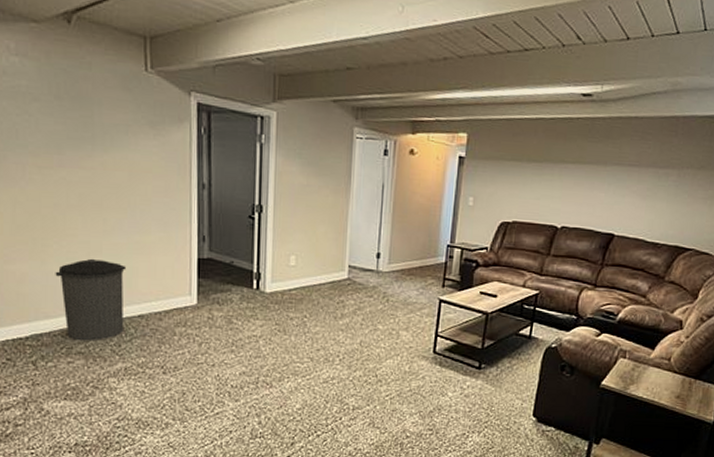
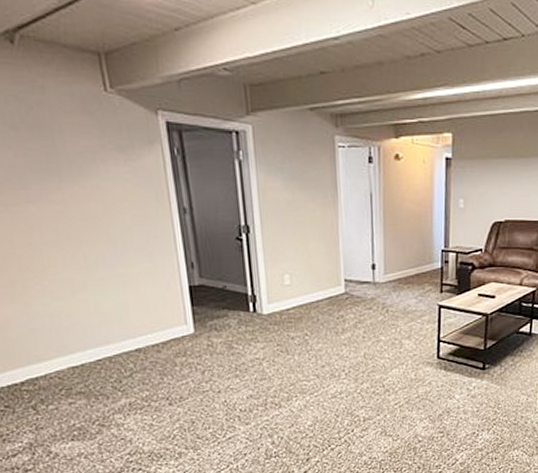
trash can: present [55,258,127,341] -> none [41,296,123,381]

